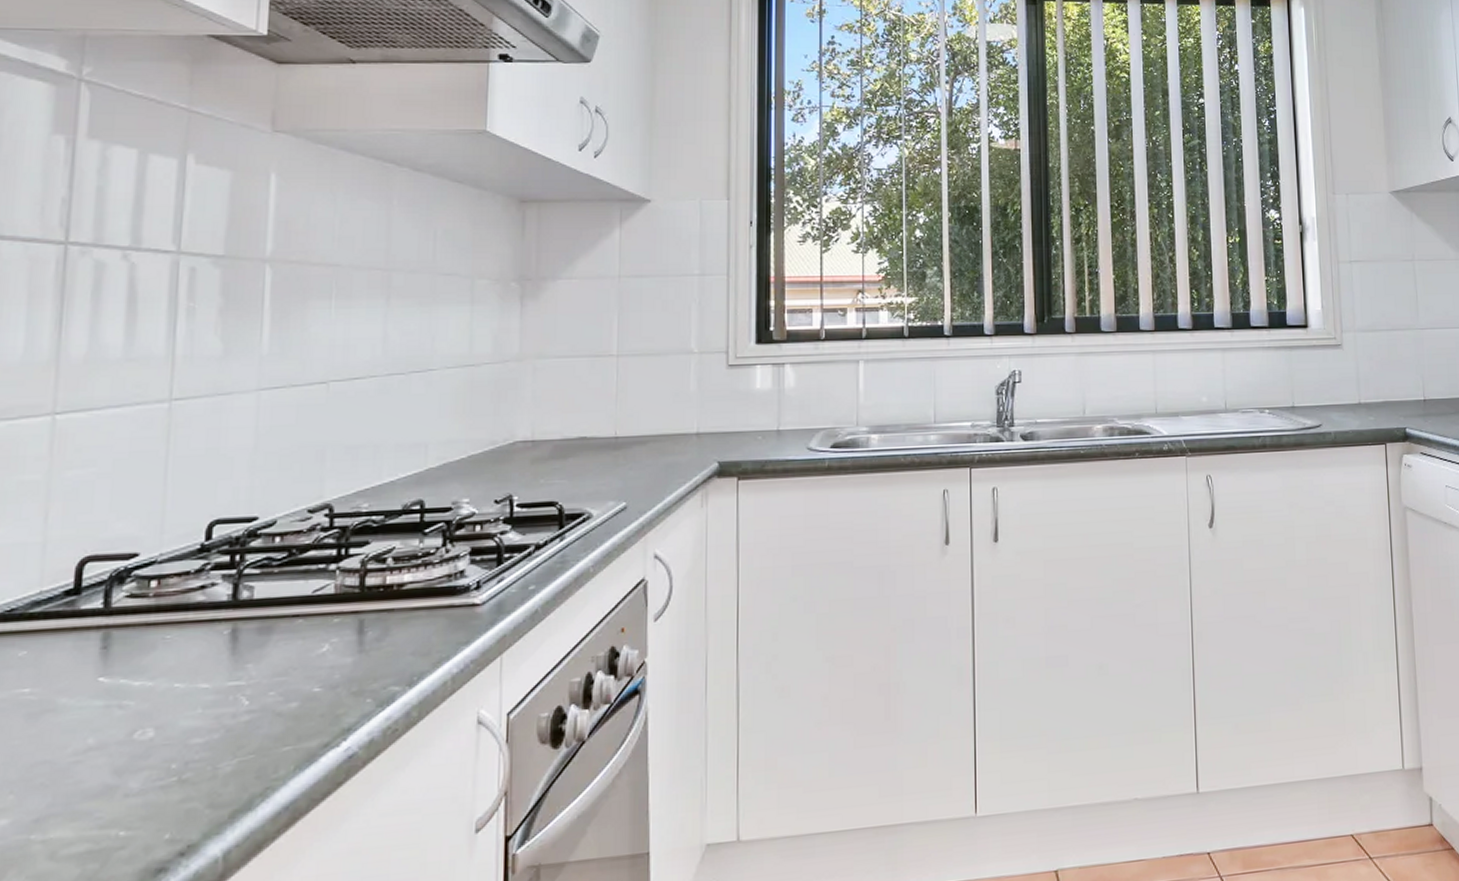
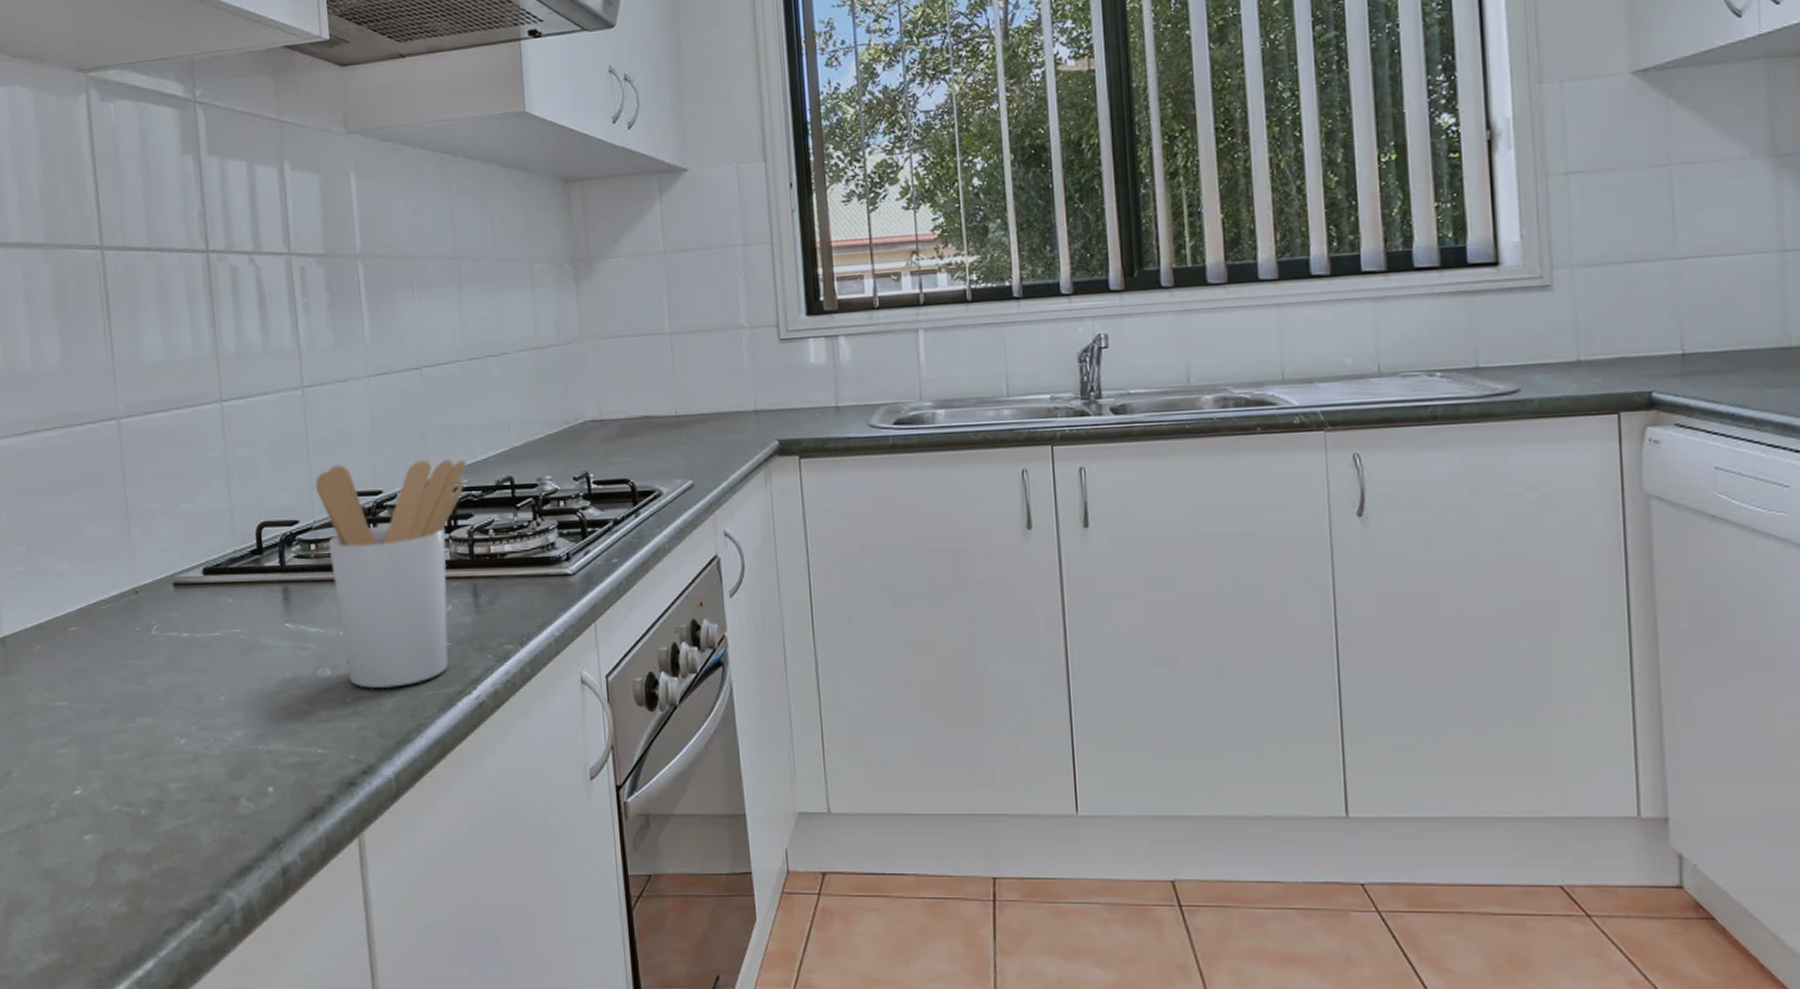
utensil holder: none [168,481,370,750] -> present [315,459,467,689]

